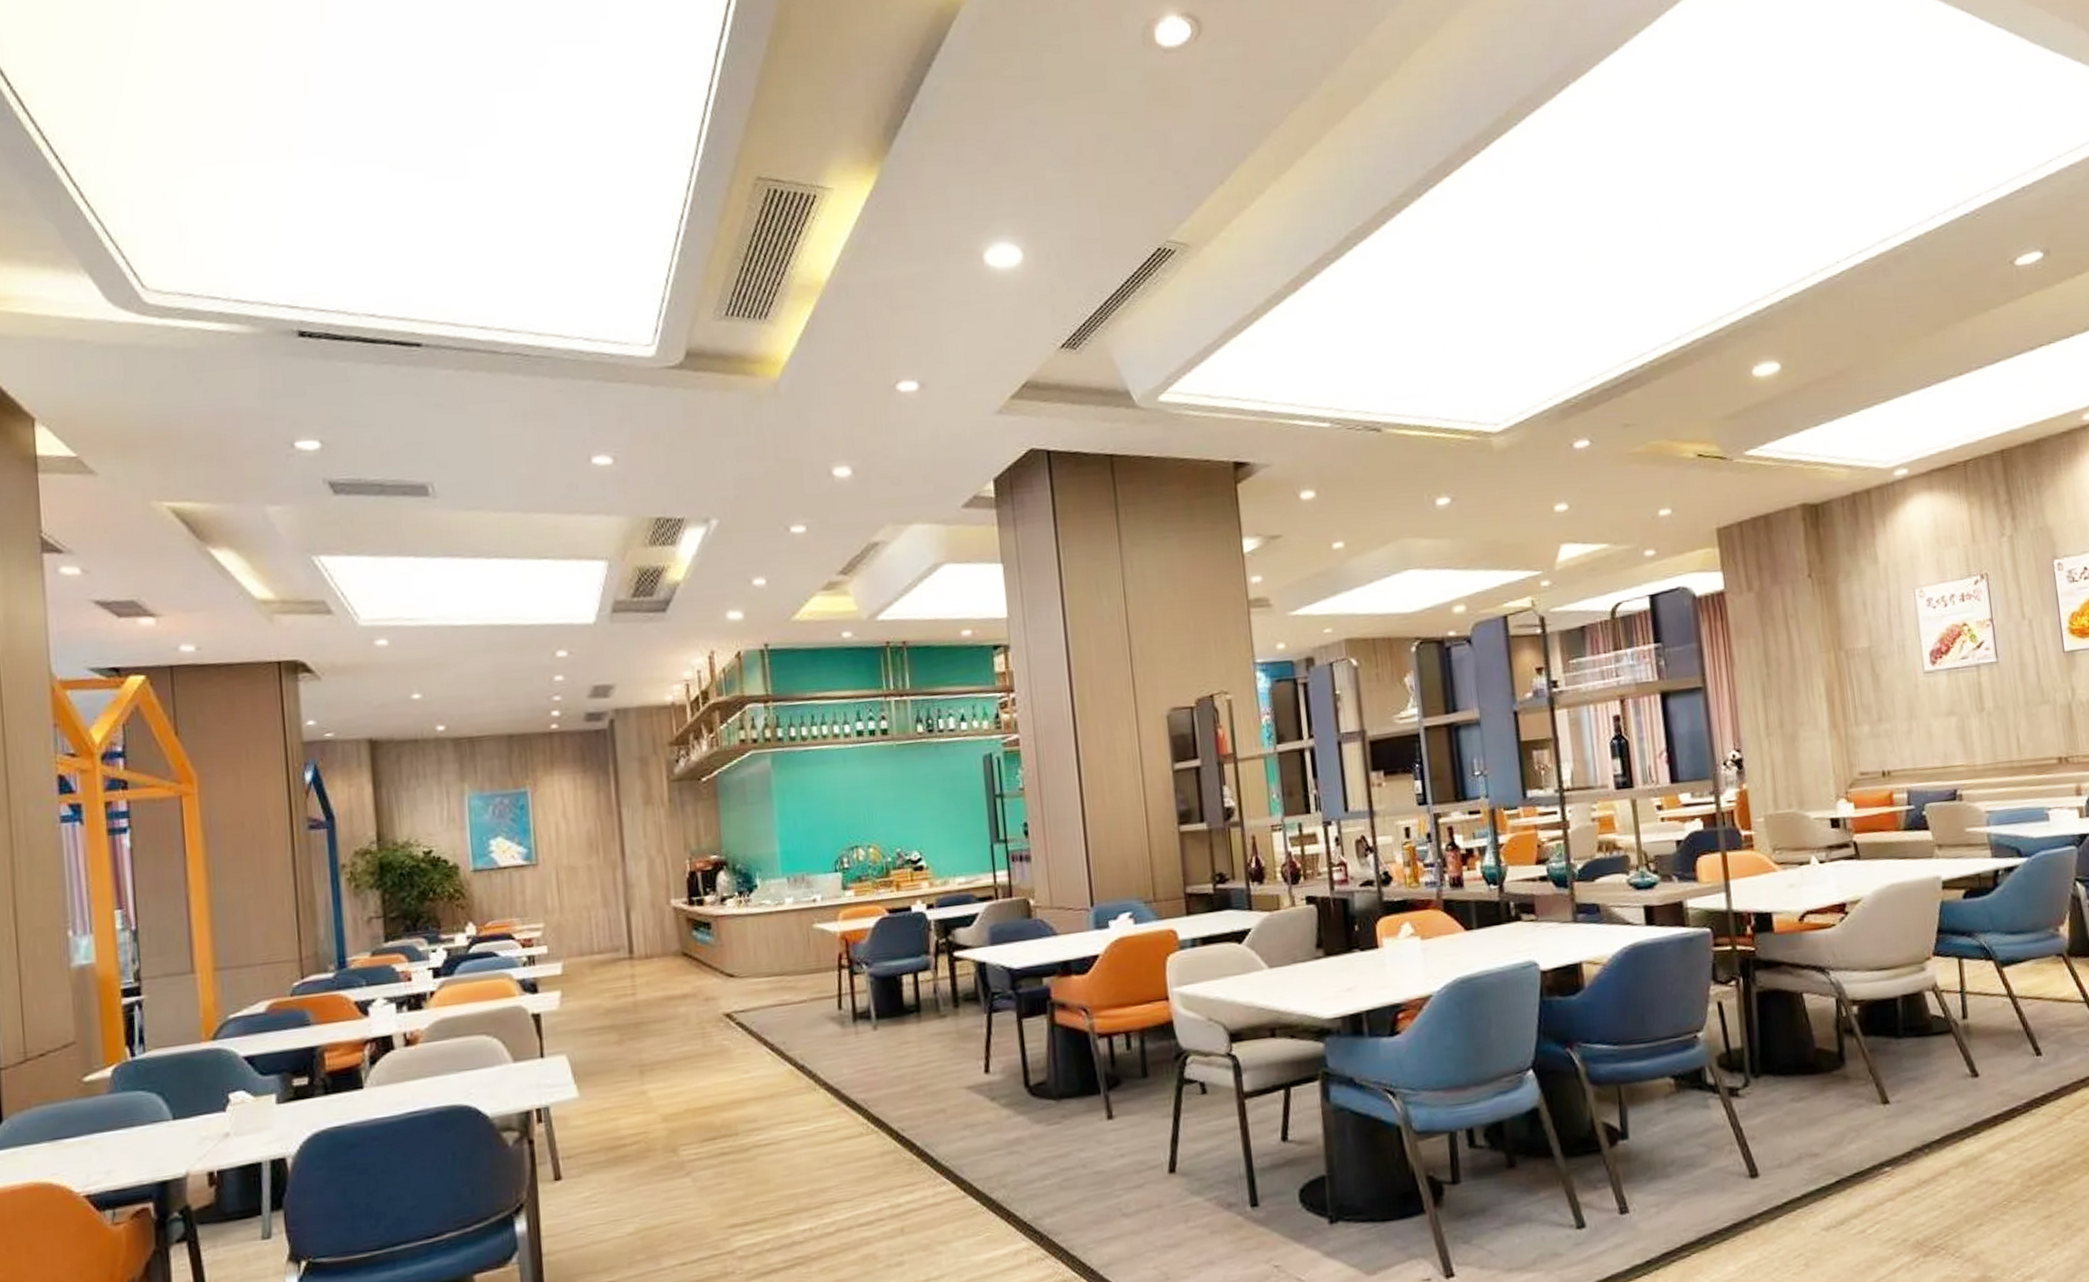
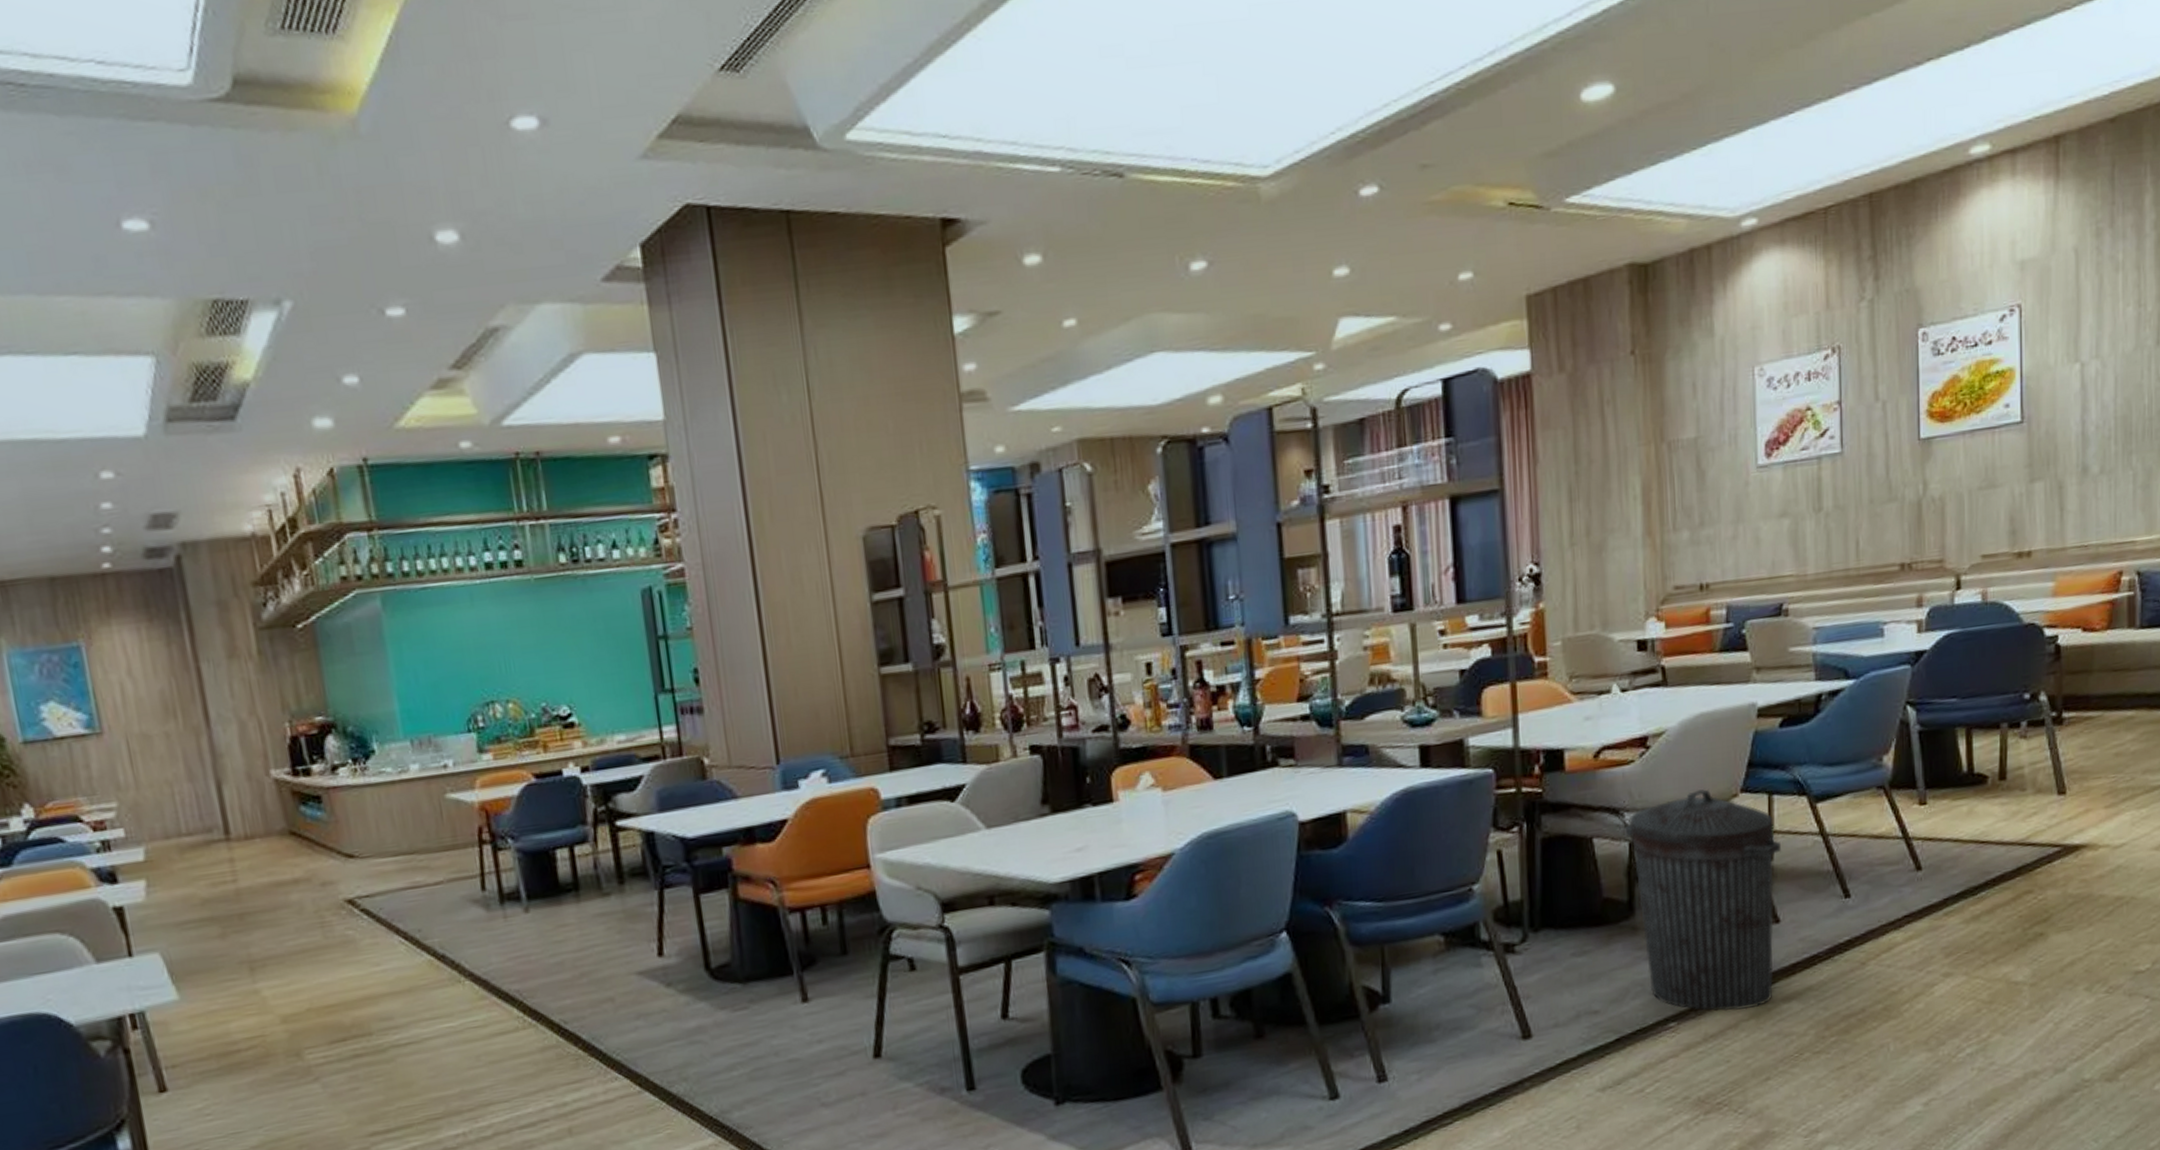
trash can: none [1831,951,1978,1159] -> present [1625,788,1781,1012]

